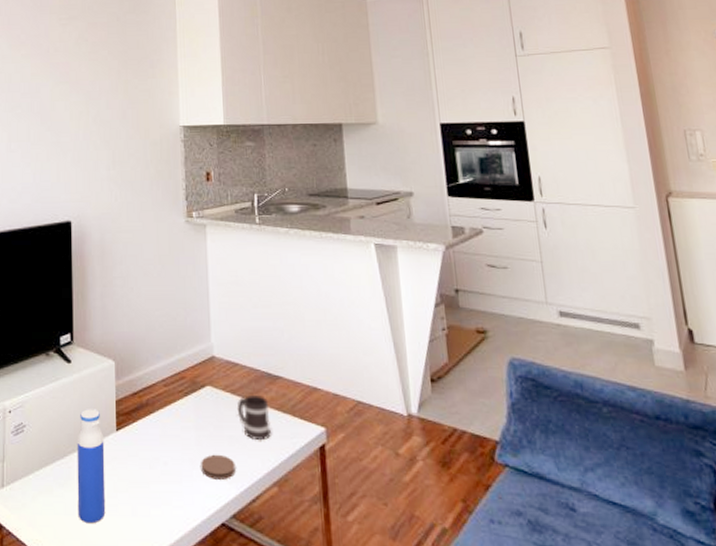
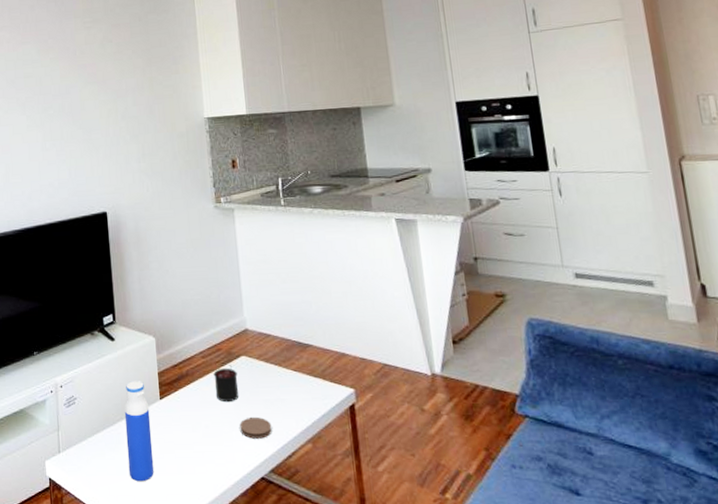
candle: none [176,395,201,437] -> present [213,365,238,403]
mug: present [237,394,272,440] -> none [270,361,305,402]

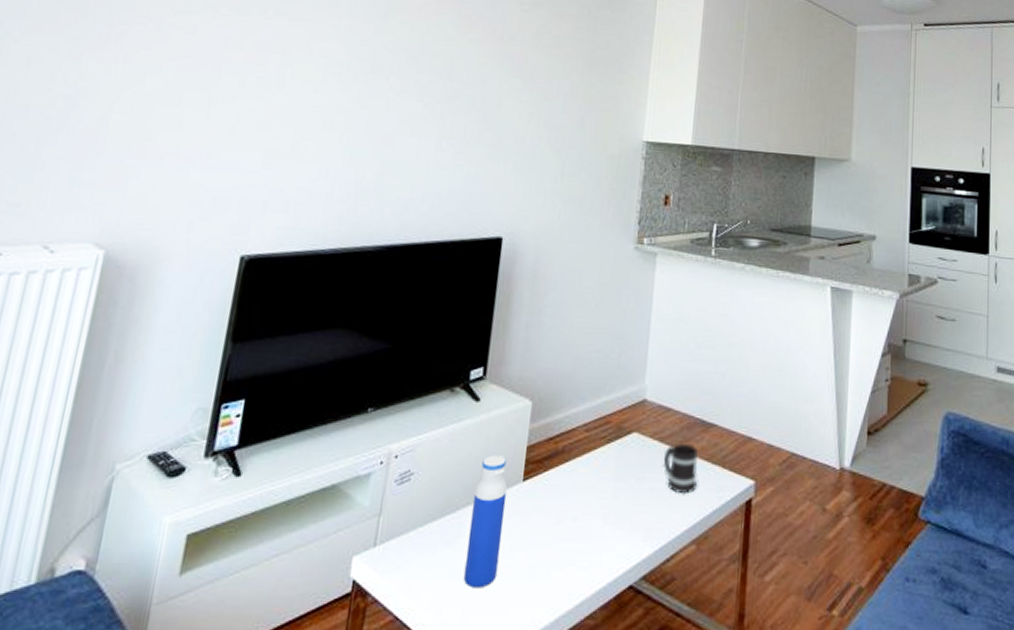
candle: present [213,365,238,403] -> none [594,442,625,490]
coaster: present [239,416,272,439] -> none [614,508,653,537]
mug: none [270,361,305,402] -> present [662,442,699,493]

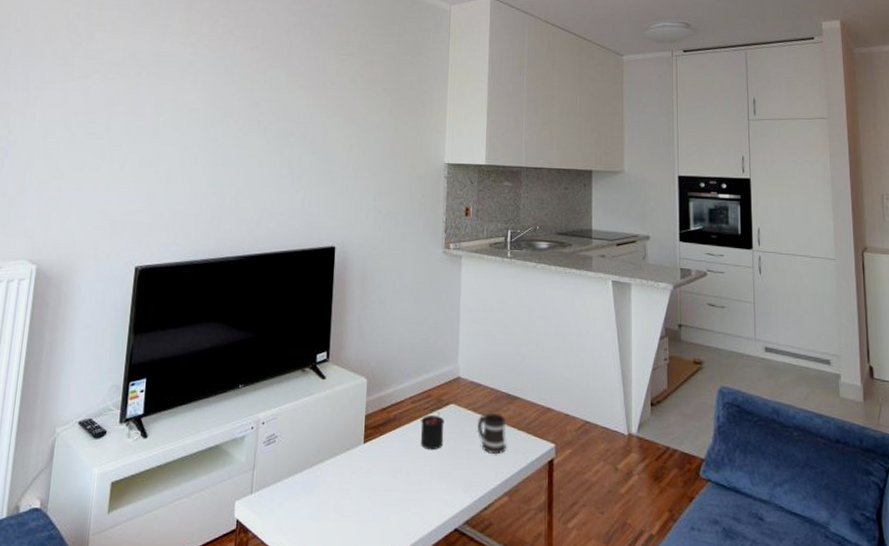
water bottle: present [463,455,508,588] -> none [321,422,352,528]
candle: none [594,442,625,490] -> present [421,412,445,450]

